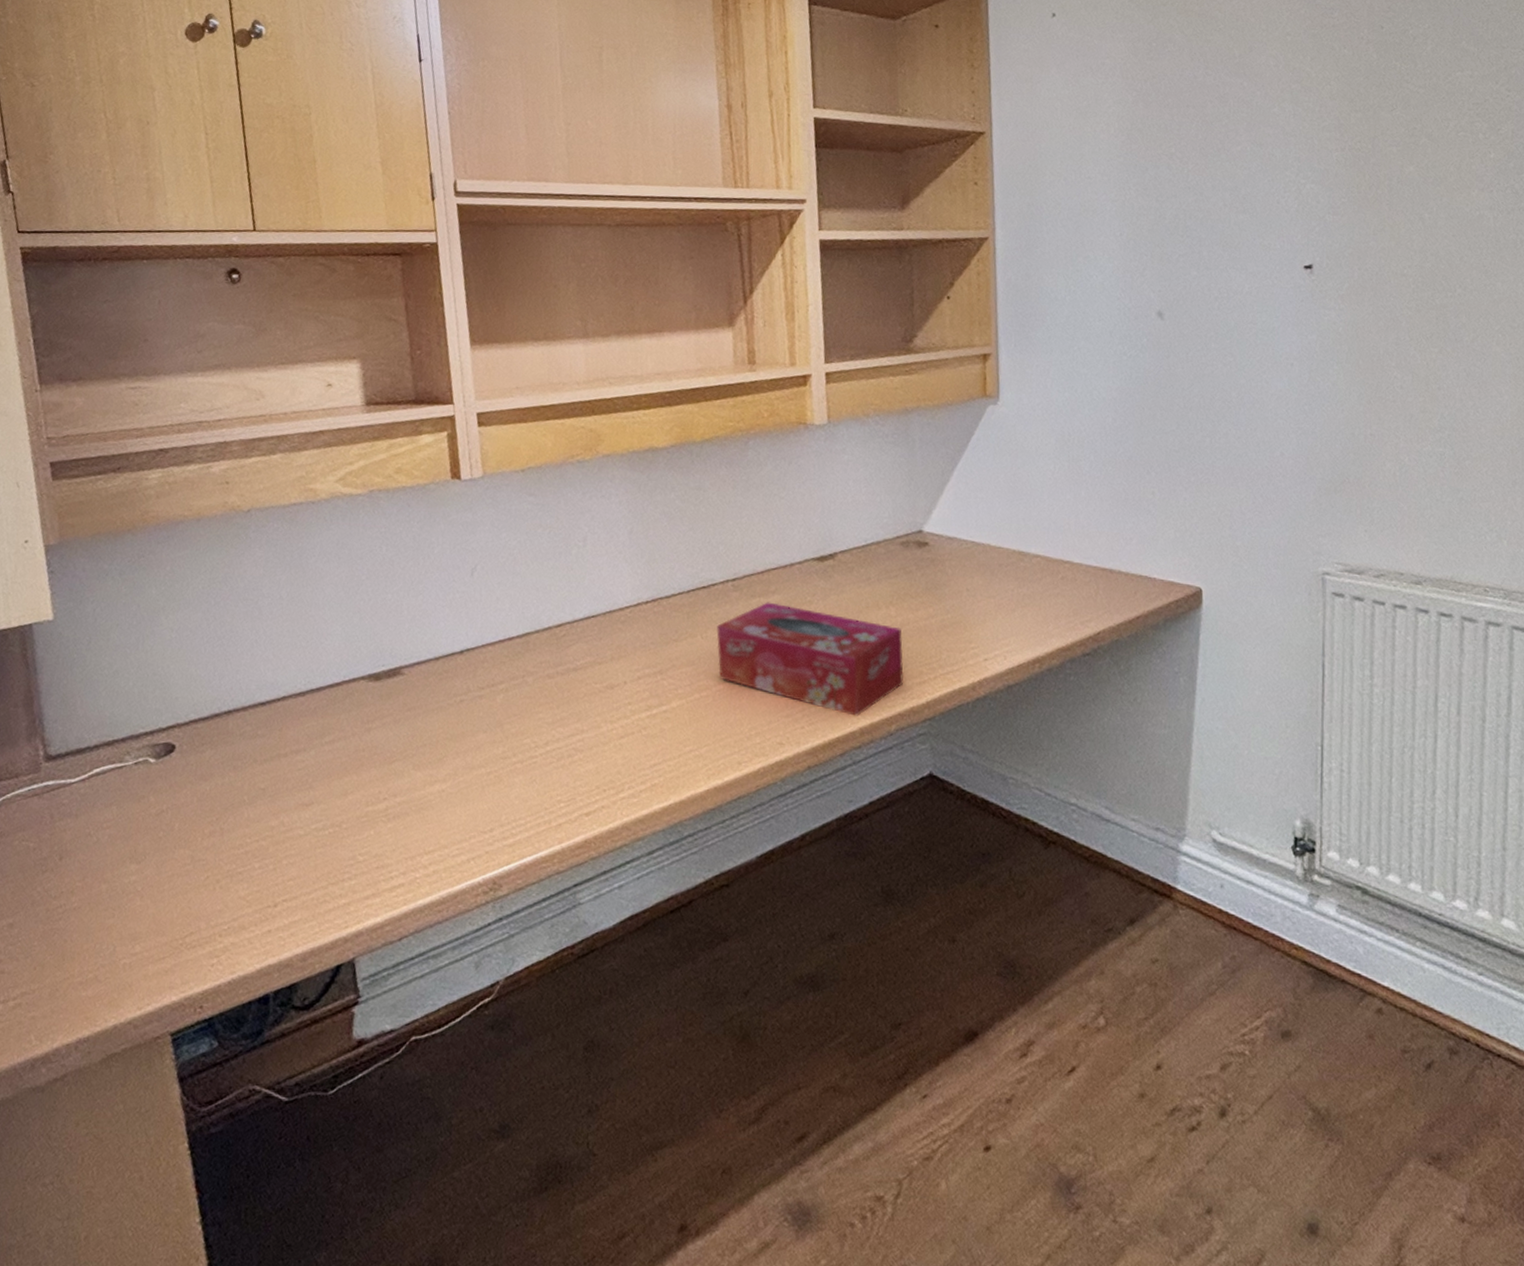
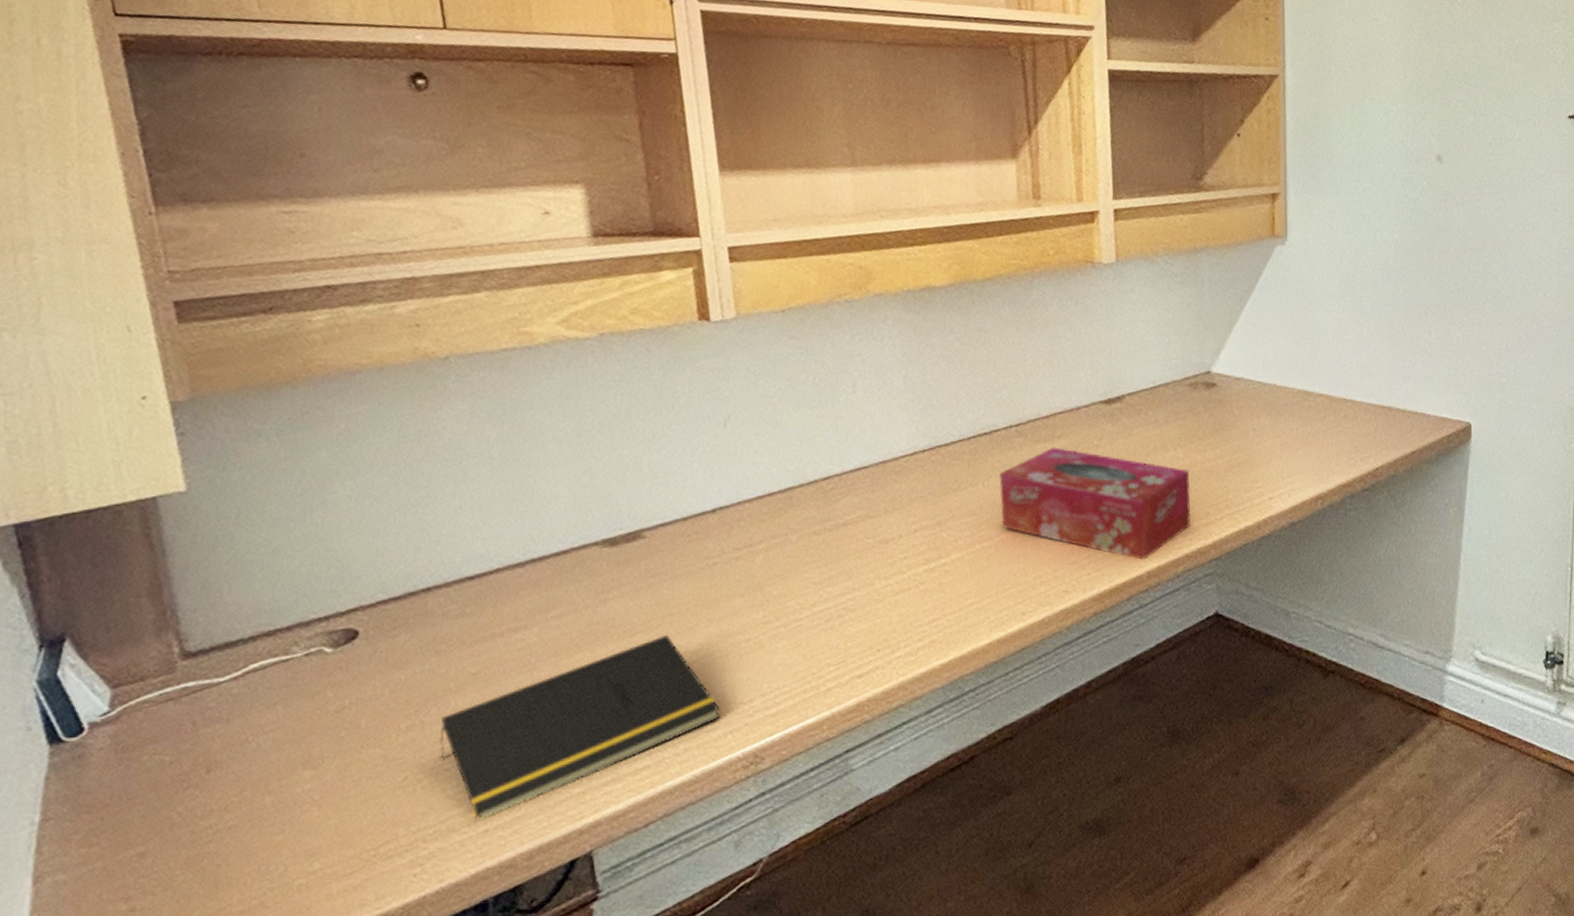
notepad: none [234,763,465,920] -> present [440,634,721,819]

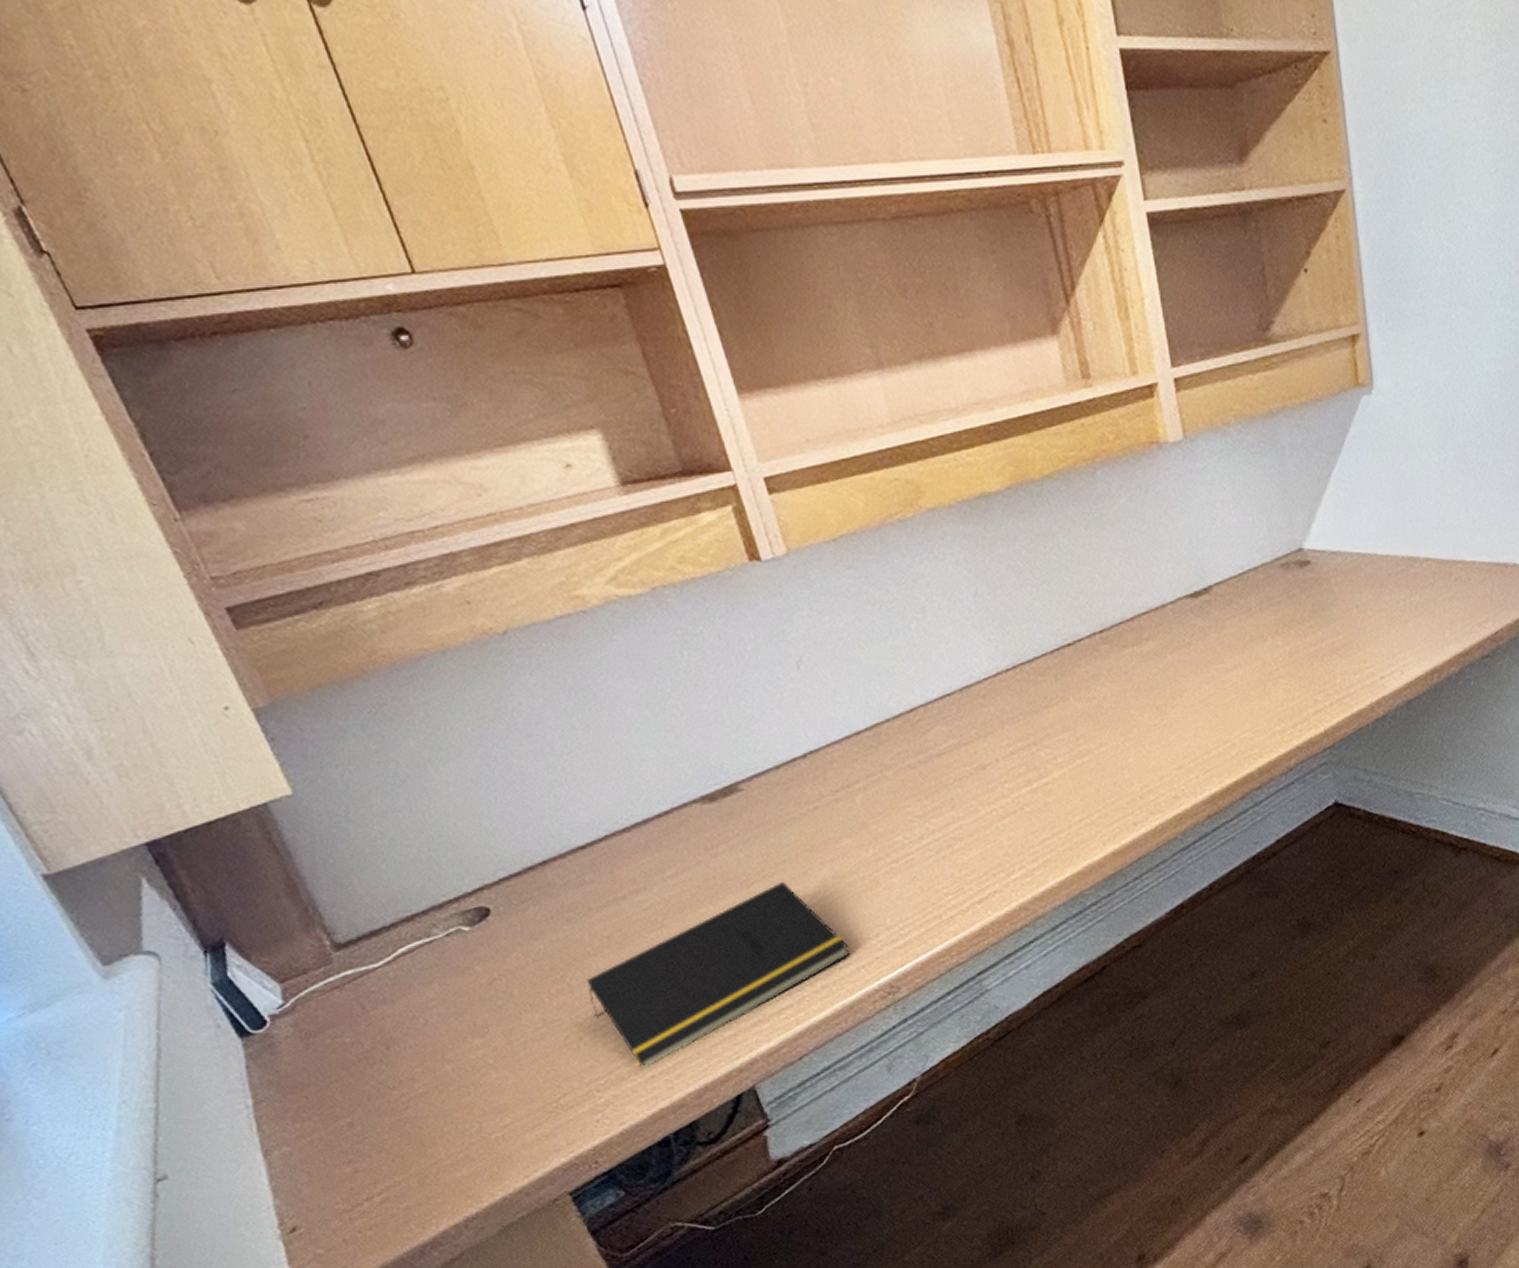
tissue box: present [999,447,1191,560] -> none [1090,650,1298,757]

